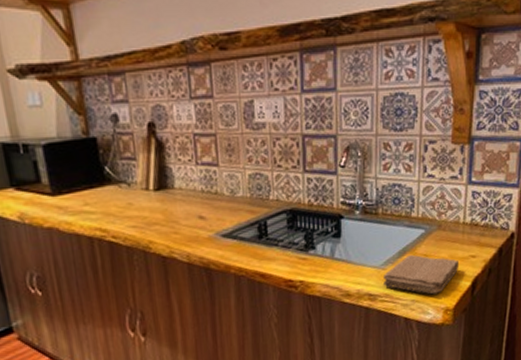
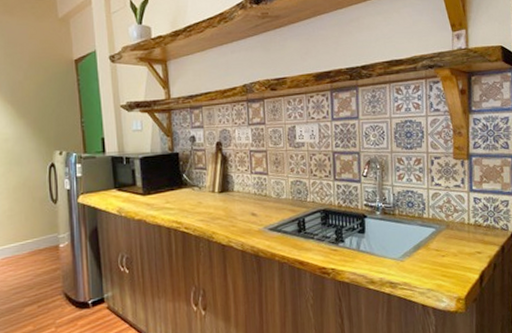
washcloth: present [383,254,460,295] -> none [402,249,468,285]

